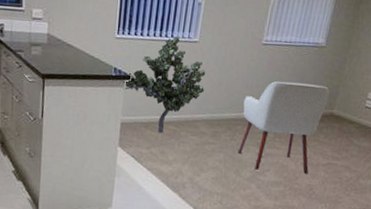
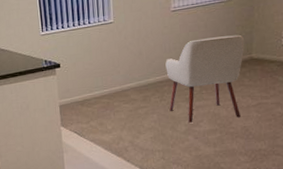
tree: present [123,36,206,132] -> none [55,22,127,107]

